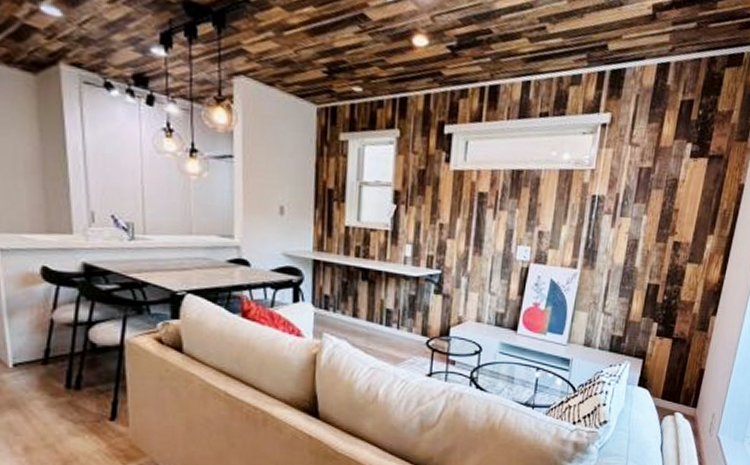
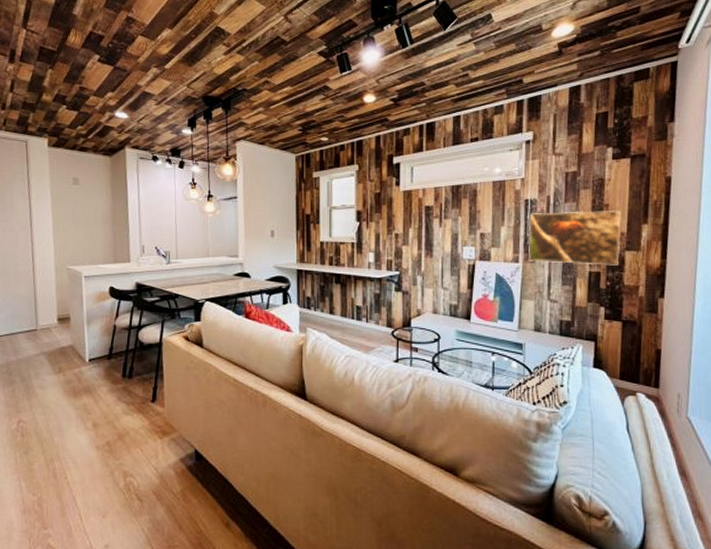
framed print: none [588,212,690,279] -> present [528,211,622,266]

